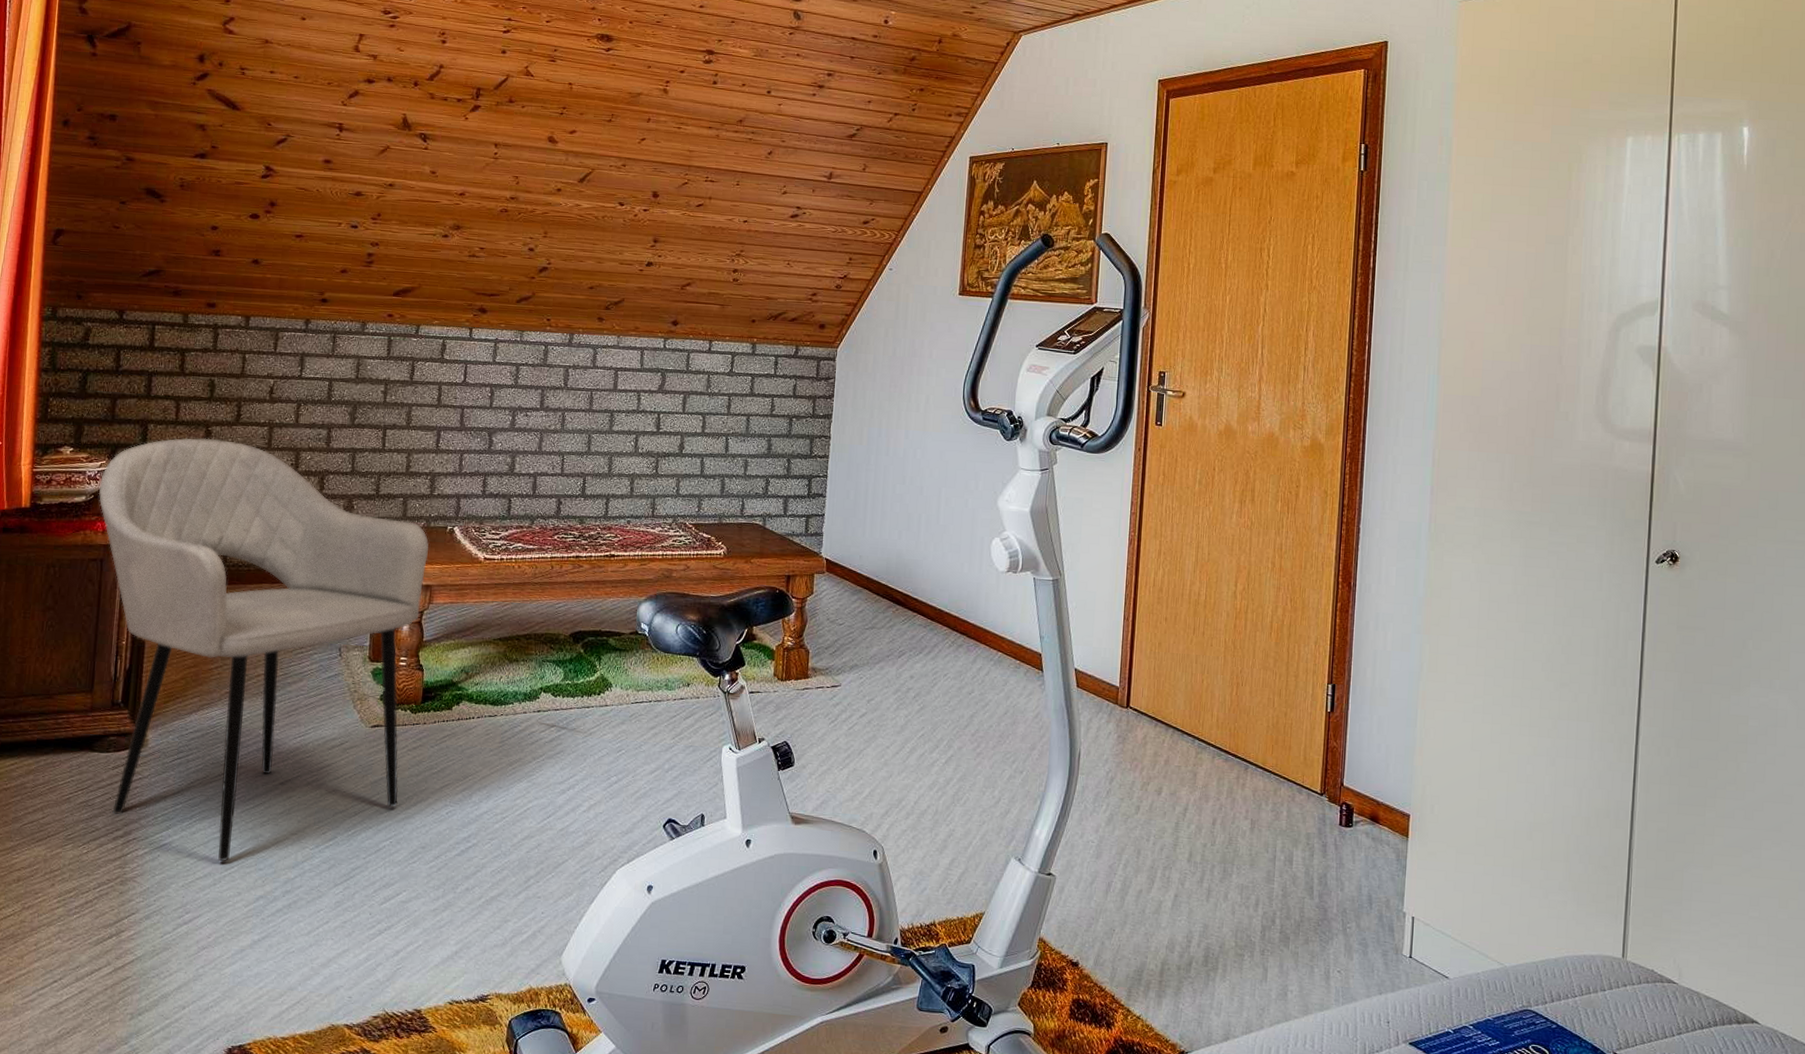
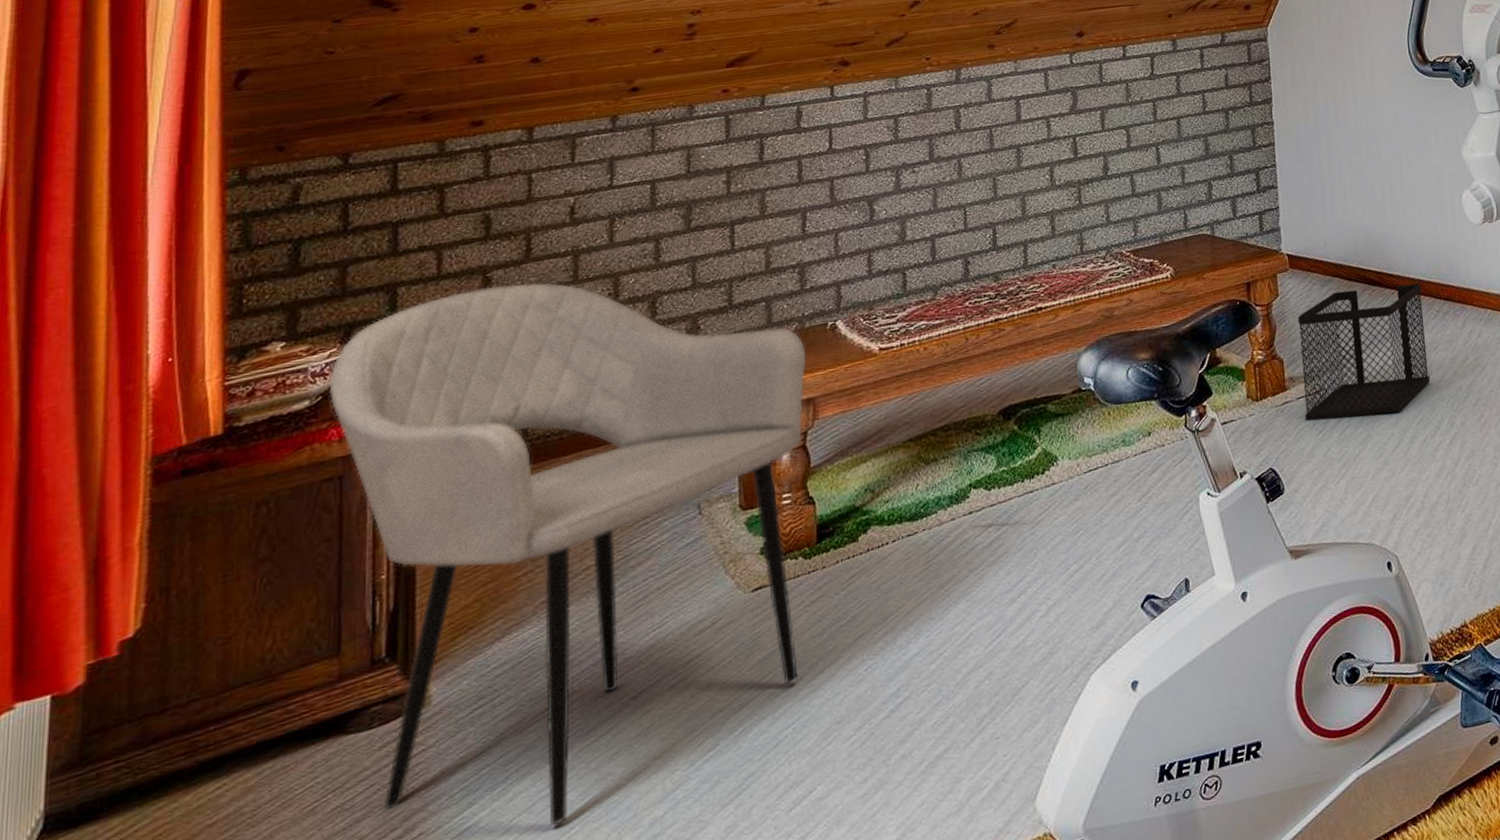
wastebasket: none [820,603,941,723] -> present [1297,283,1431,421]

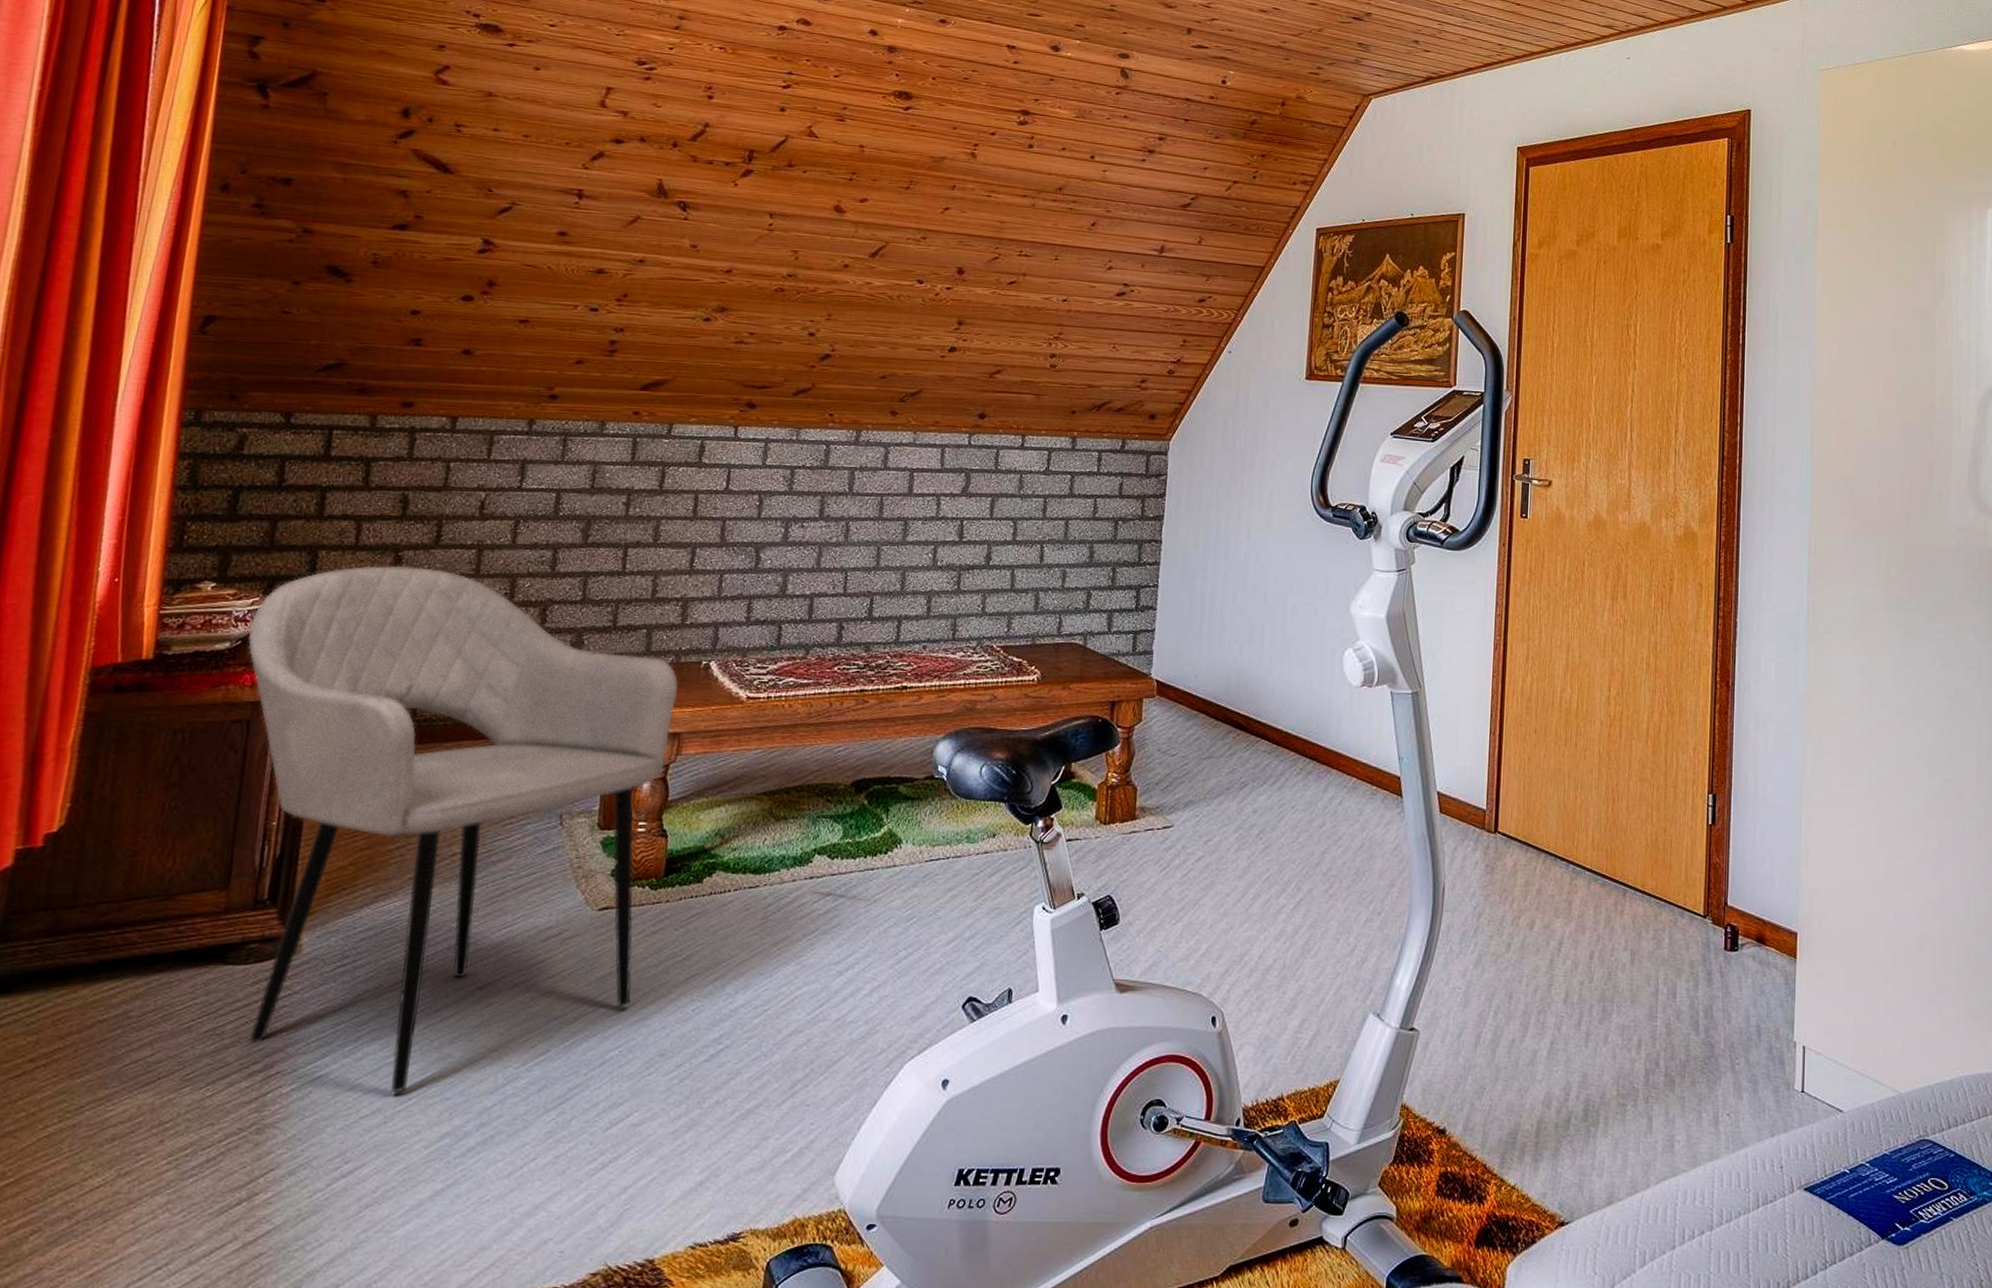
wastebasket: present [1297,283,1431,421] -> none [1150,729,1288,865]

